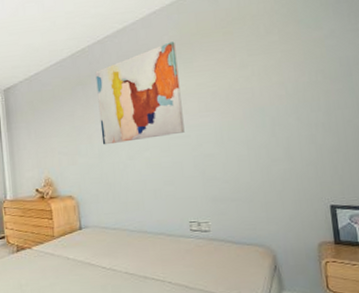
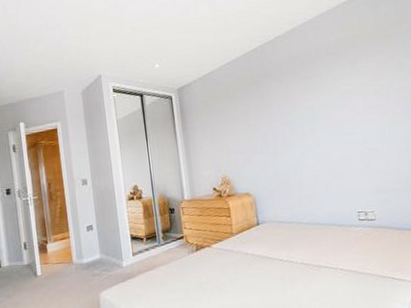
wall art: present [95,41,185,145] -> none [268,43,352,143]

